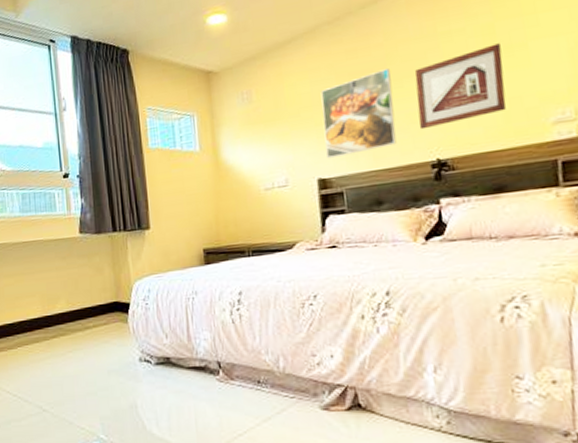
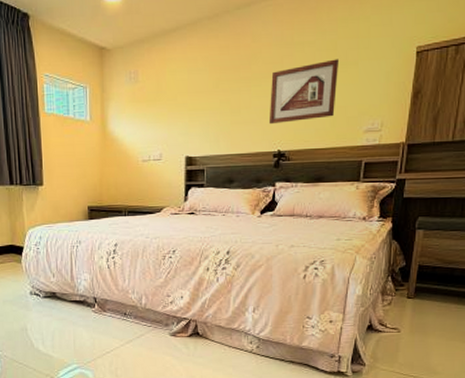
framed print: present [320,69,397,159] -> none [195,68,253,141]

